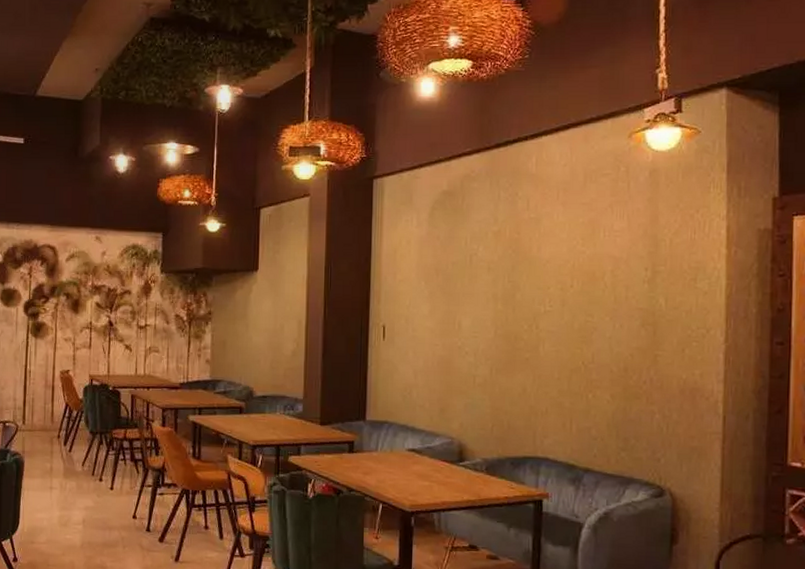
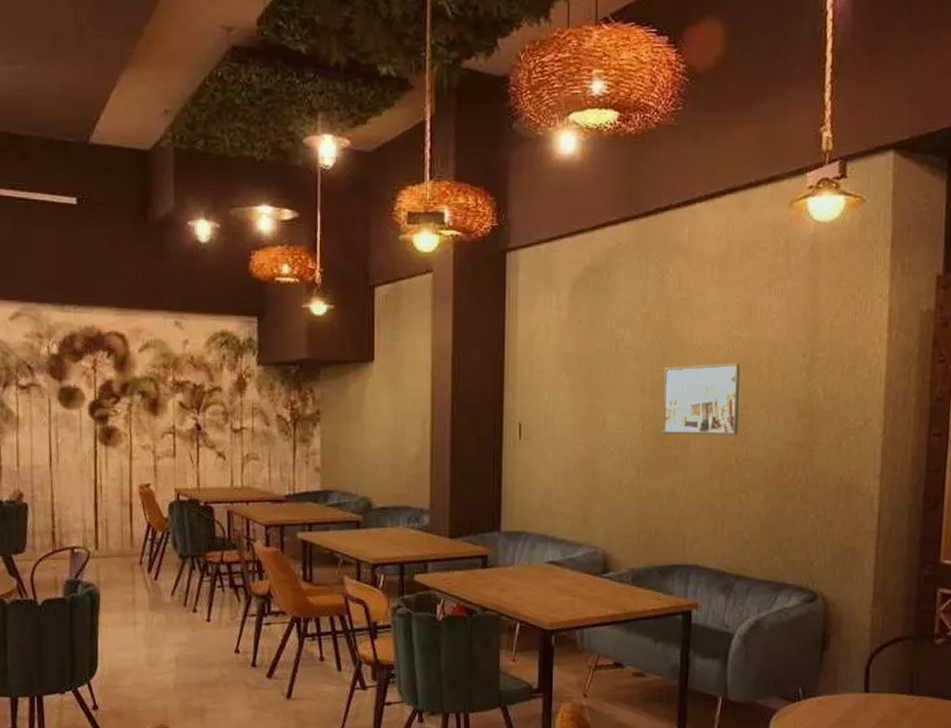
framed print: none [513,275,586,340] -> present [662,363,740,436]

